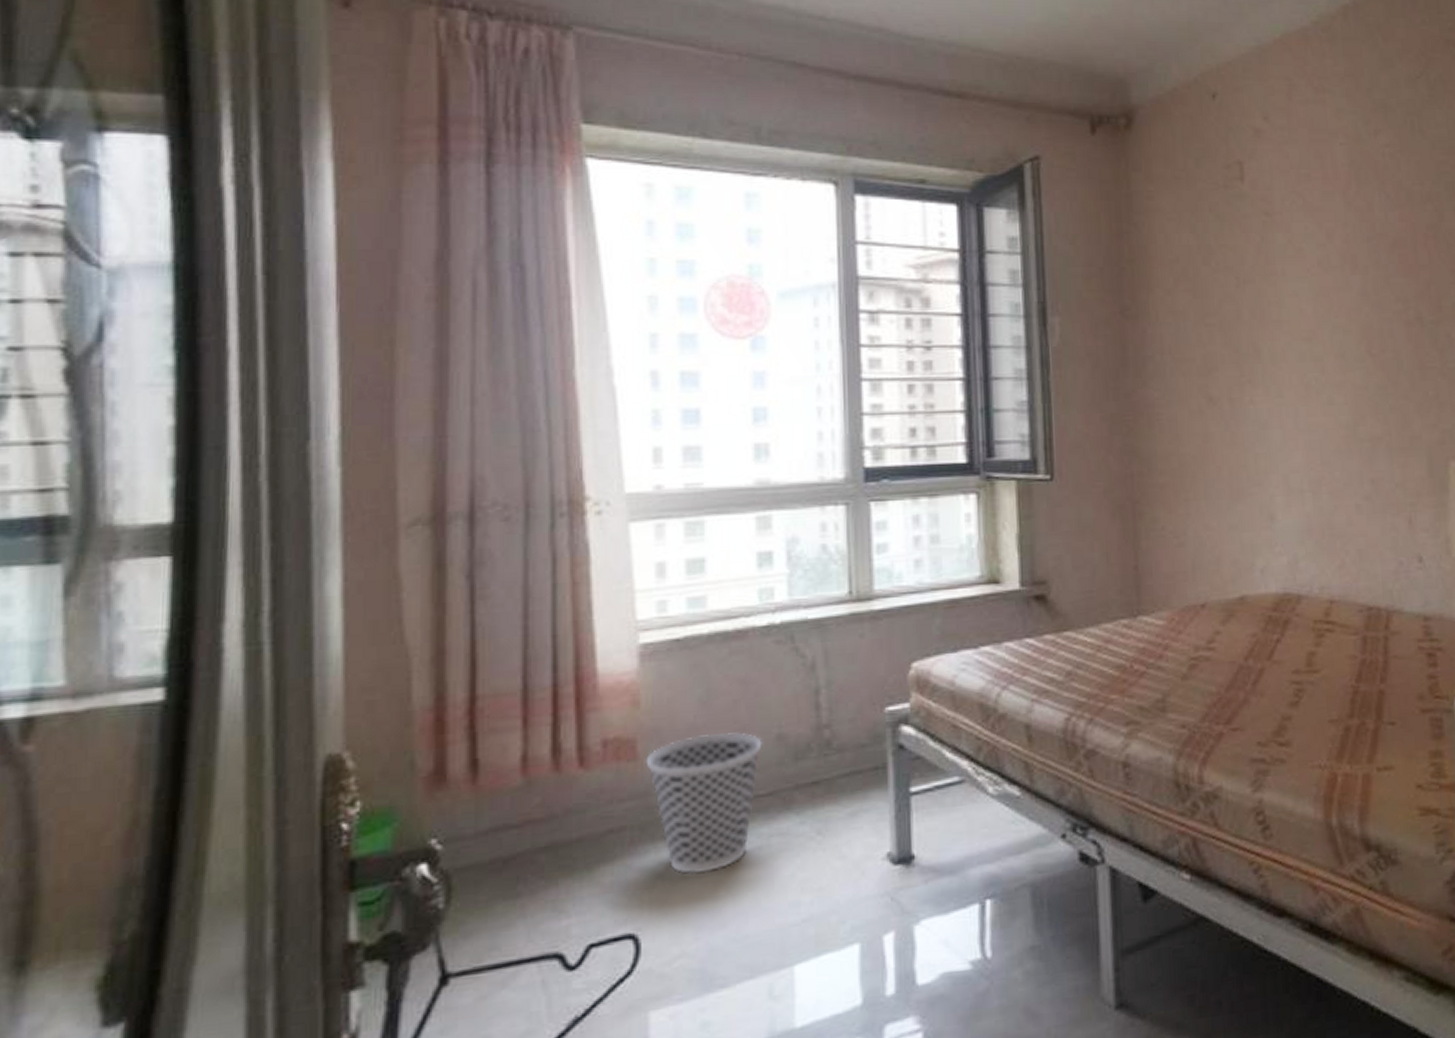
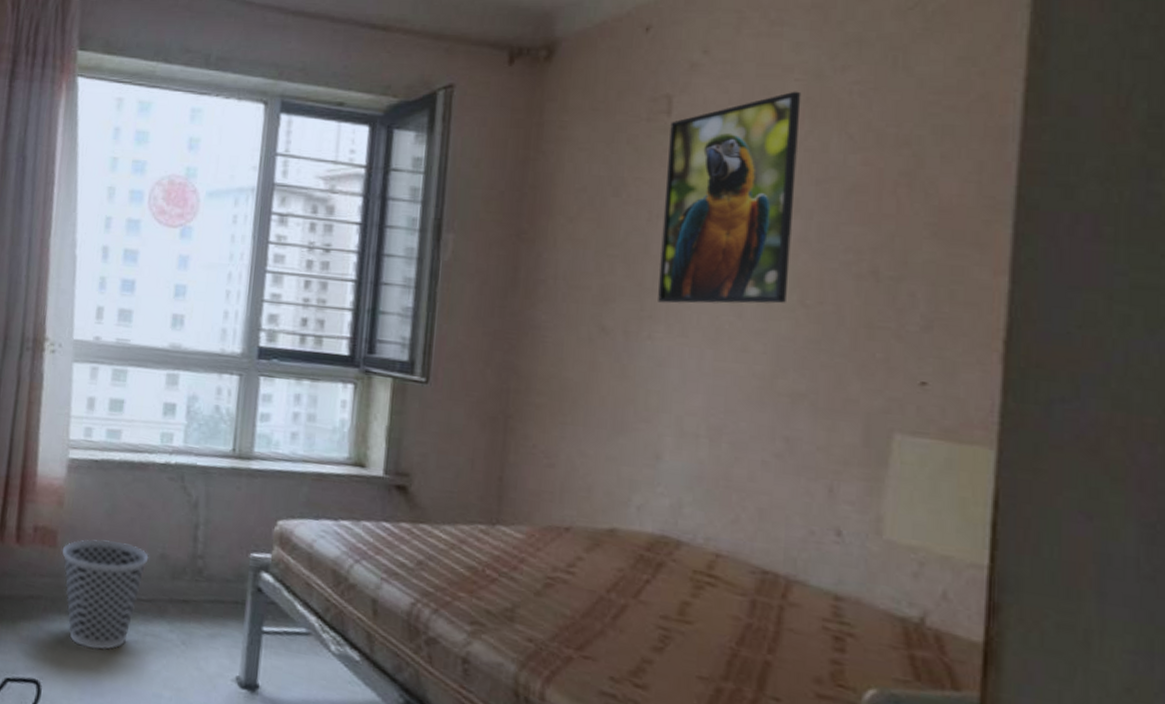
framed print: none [1244,154,1357,367] -> present [658,91,802,304]

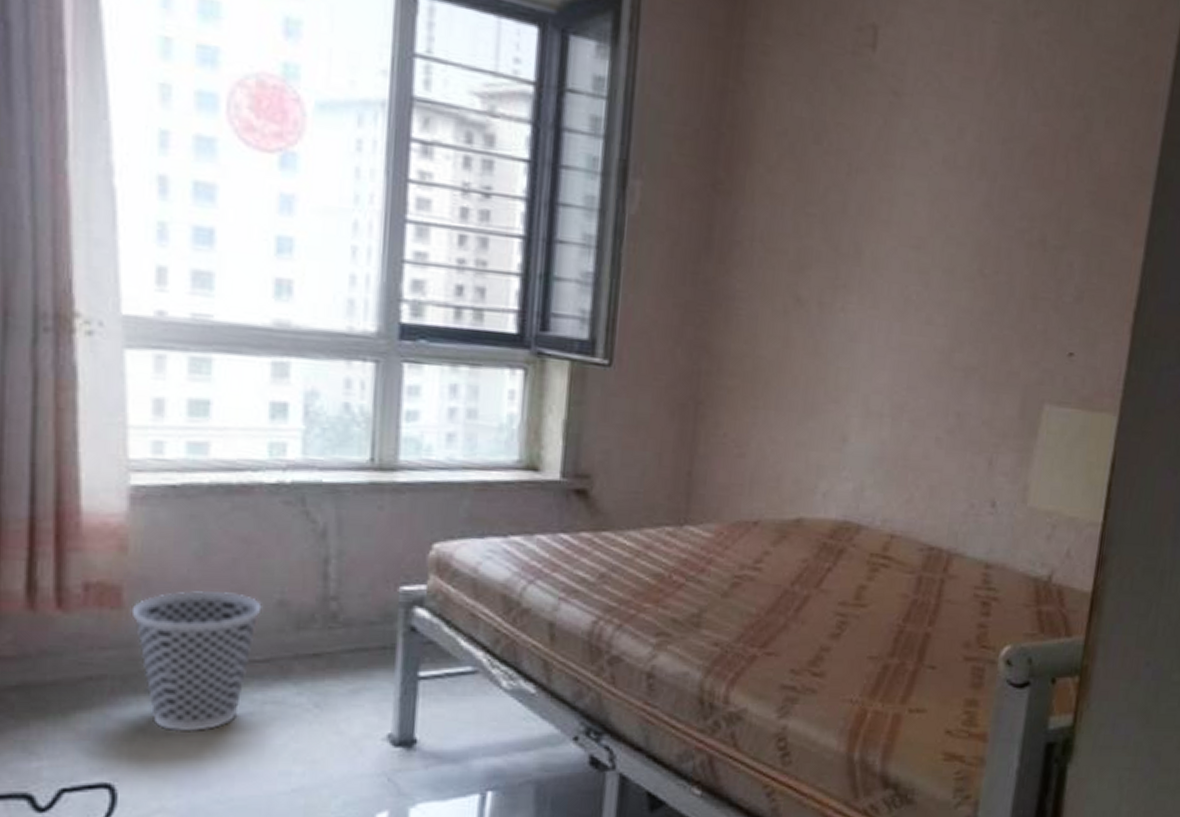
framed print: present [658,91,802,304] -> none [852,34,997,273]

